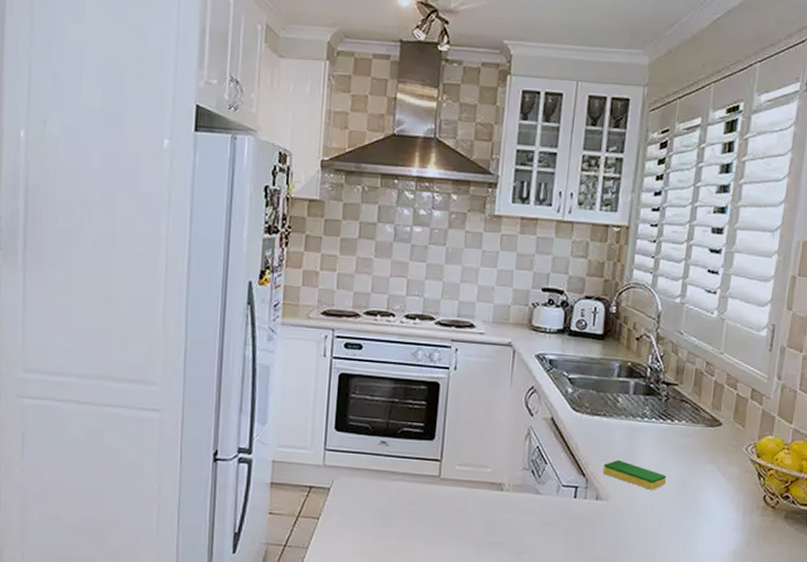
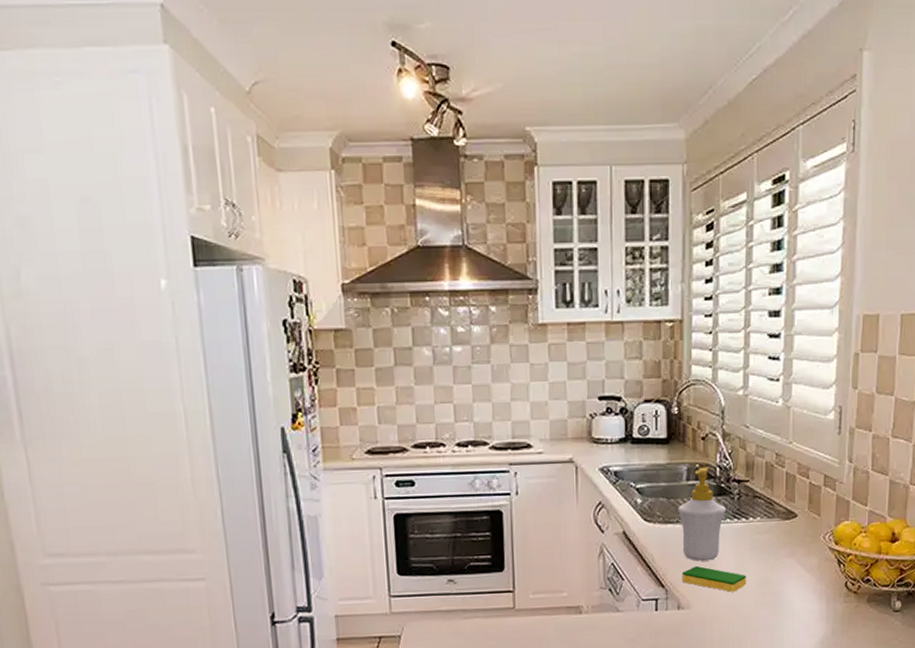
soap bottle: none [606,366,654,457] -> present [678,467,727,561]

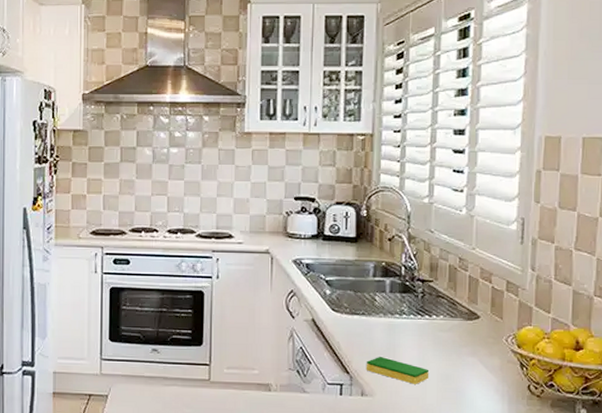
soap bottle: present [678,467,727,561] -> none [364,265,411,353]

